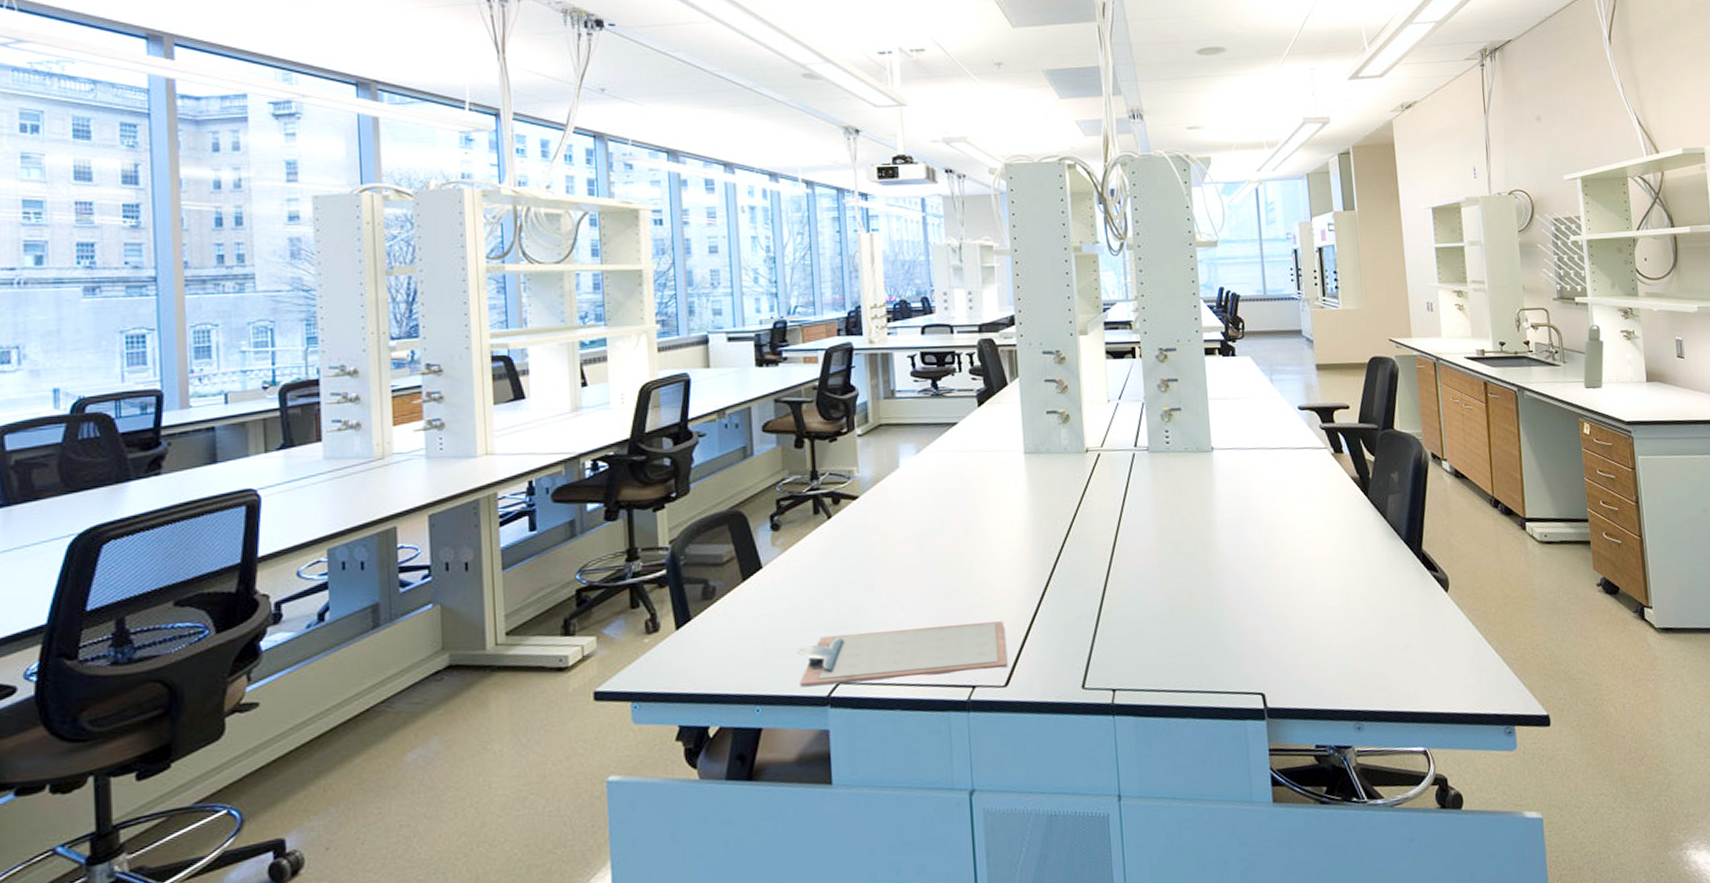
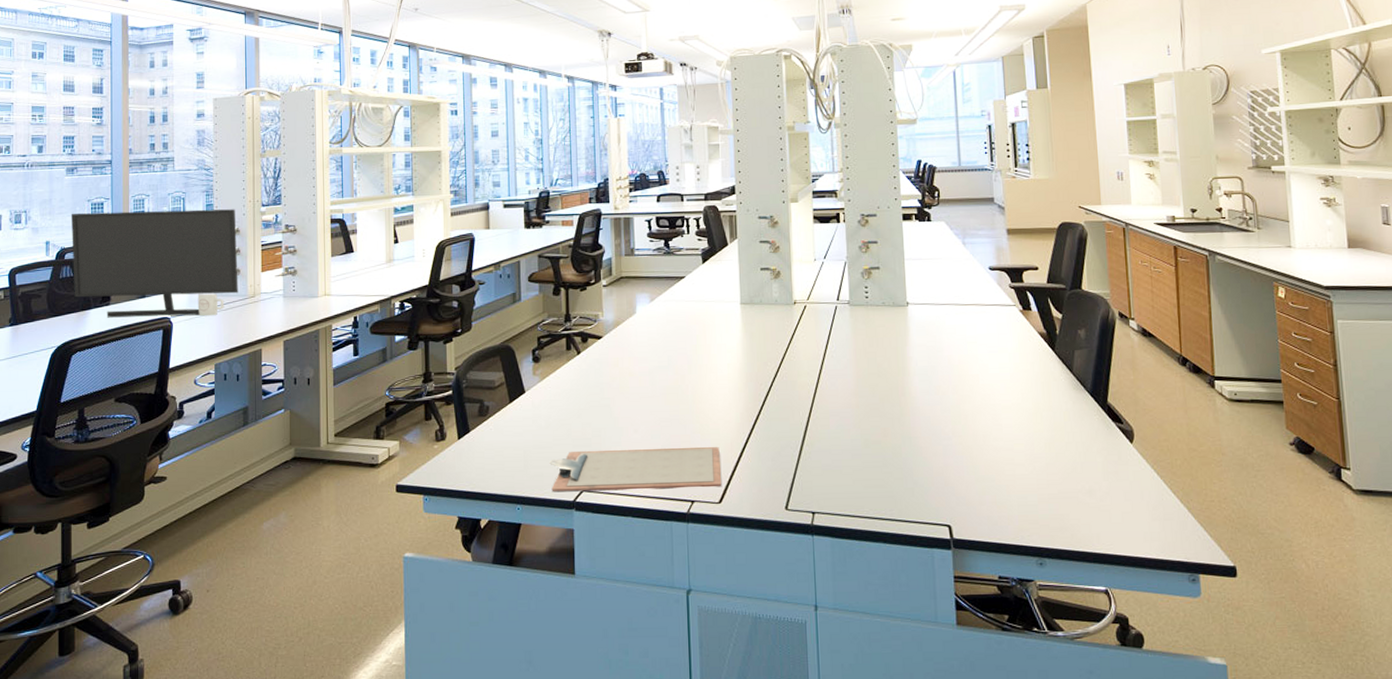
computer monitor: none [92,343,359,493] -> present [70,209,238,318]
mug: none [297,455,339,487] -> present [197,293,224,317]
bottle: present [1583,324,1604,388] -> none [1279,192,1302,254]

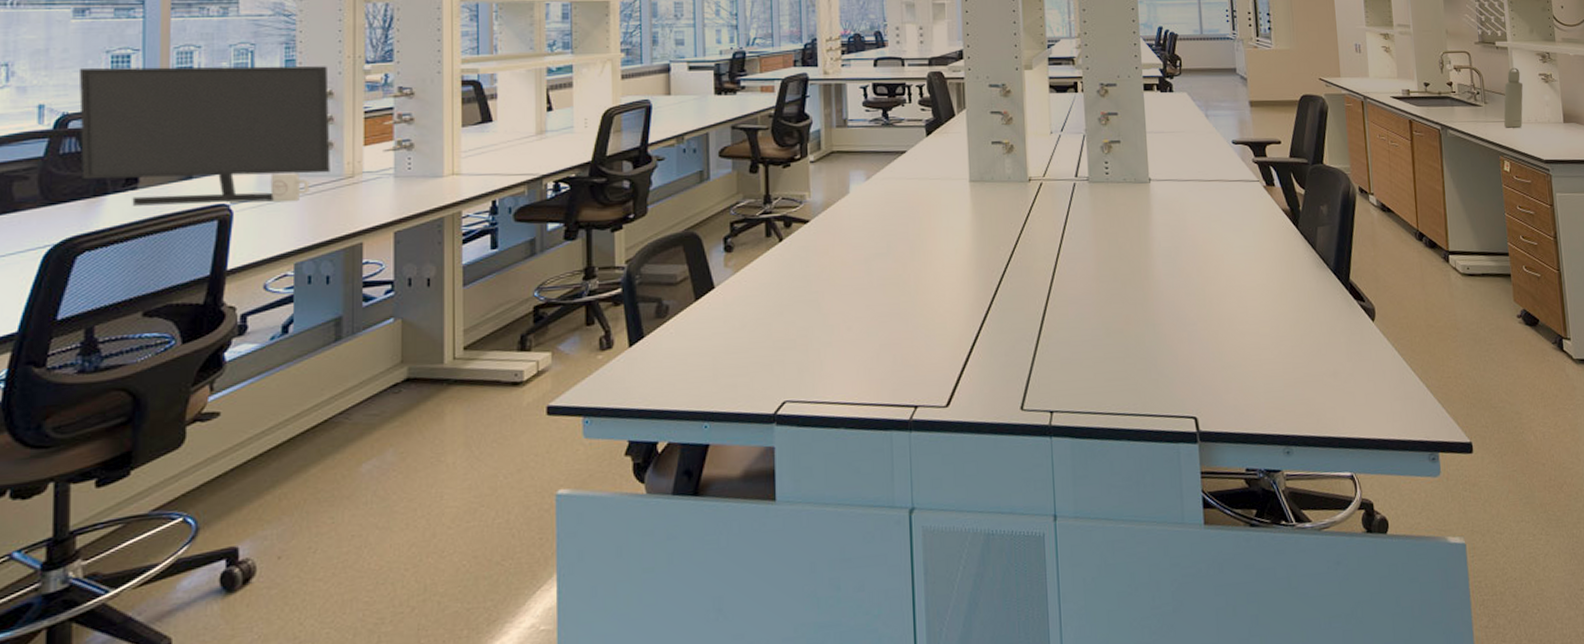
clipboard: present [549,447,722,491] -> none [744,343,950,404]
bottle: none [1279,192,1302,254] -> present [1503,67,1524,128]

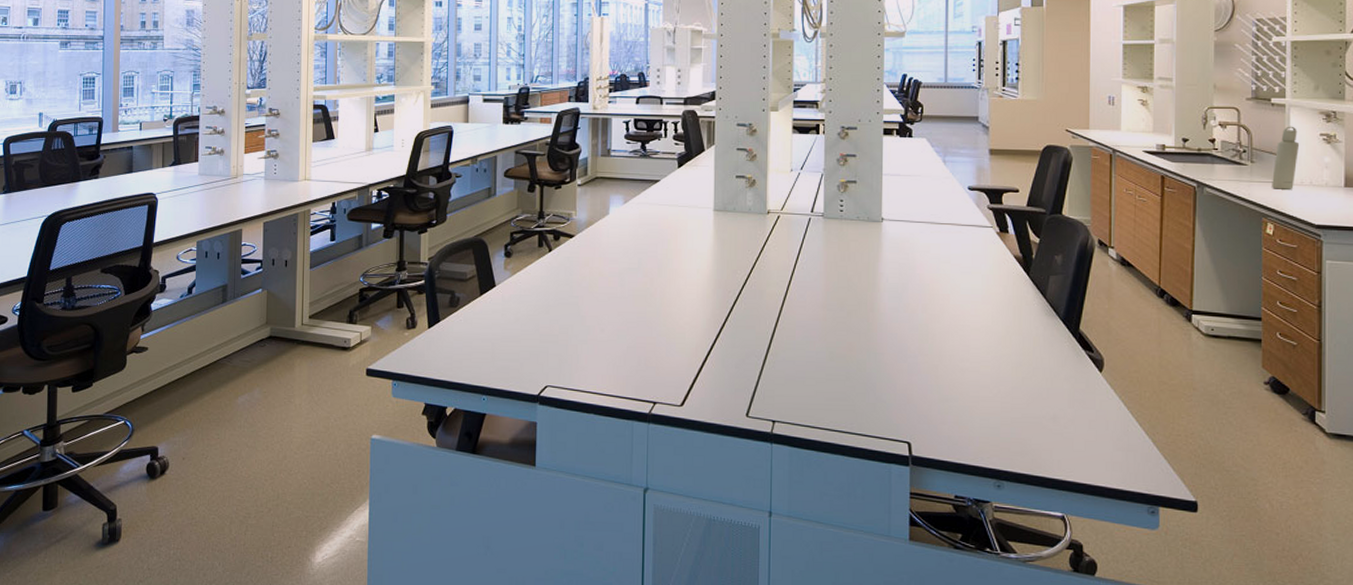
computer monitor: present [78,66,330,206] -> none [63,86,222,193]
mug: present [270,173,310,203] -> none [182,172,208,194]

